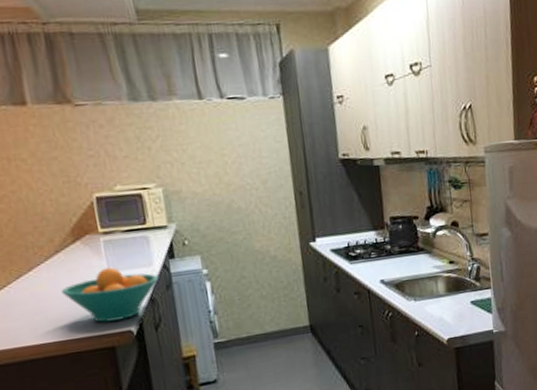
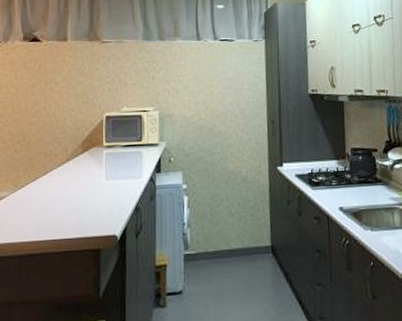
fruit bowl: present [61,267,160,323] -> none [66,176,146,226]

